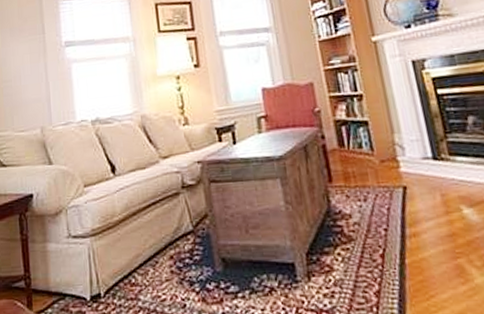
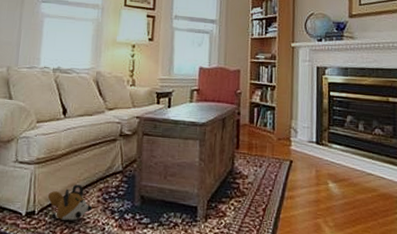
plush toy: none [111,254,167,301] -> present [47,184,93,221]

